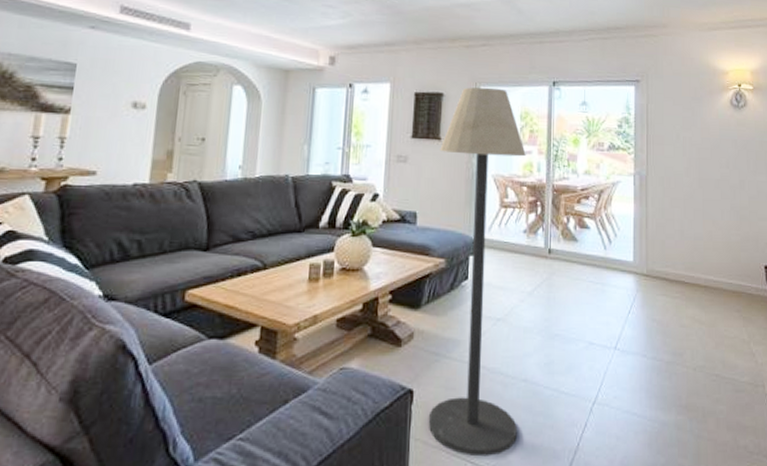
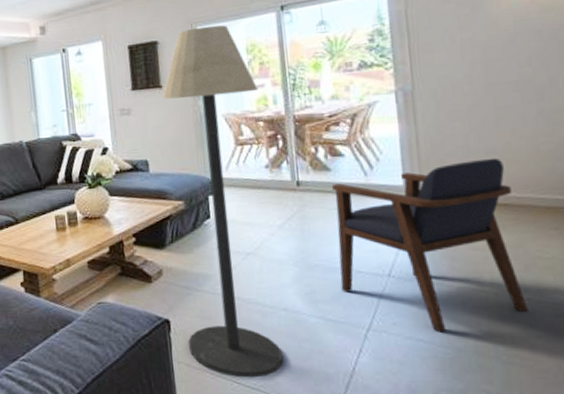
armchair: none [575,243,716,406] -> present [332,157,528,333]

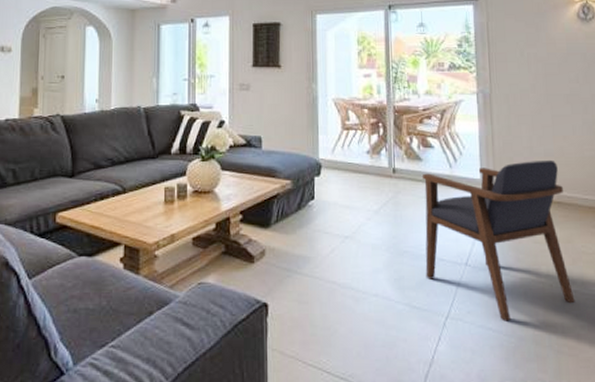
floor lamp: present [162,25,283,378] -> none [280,15,371,367]

